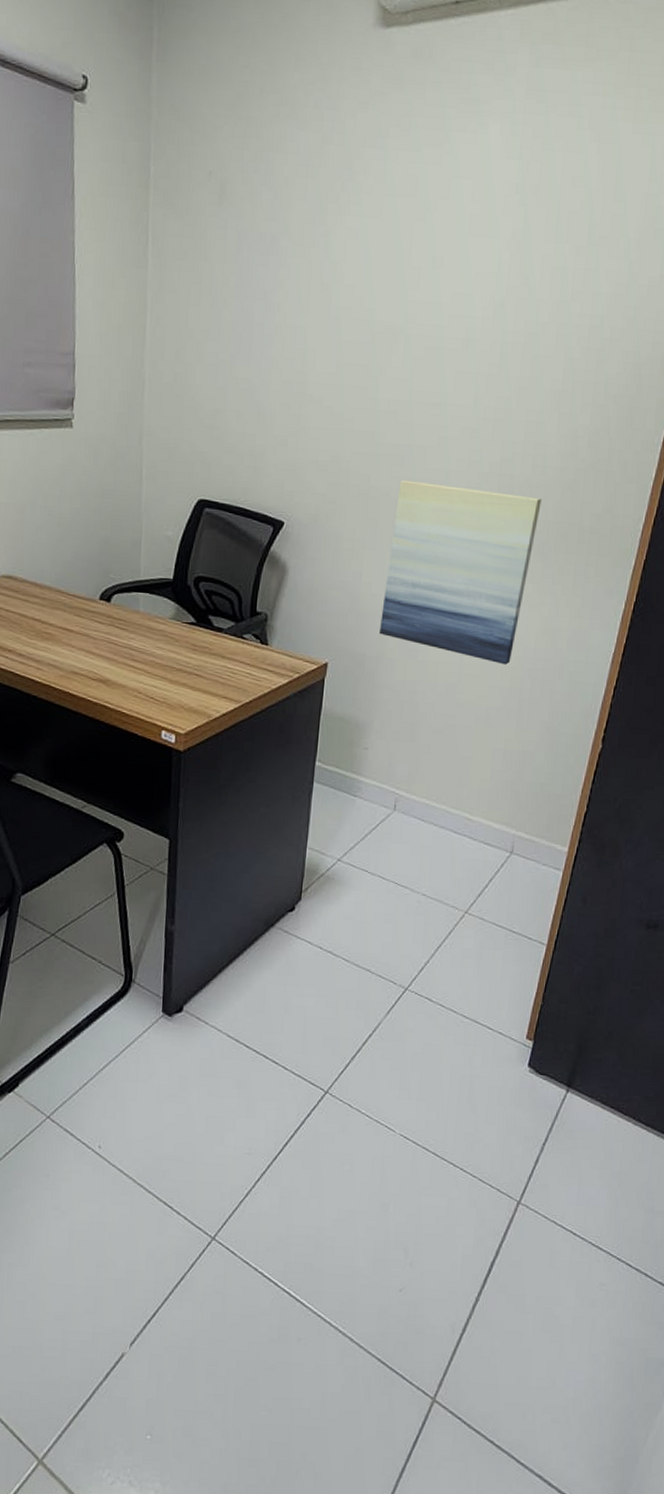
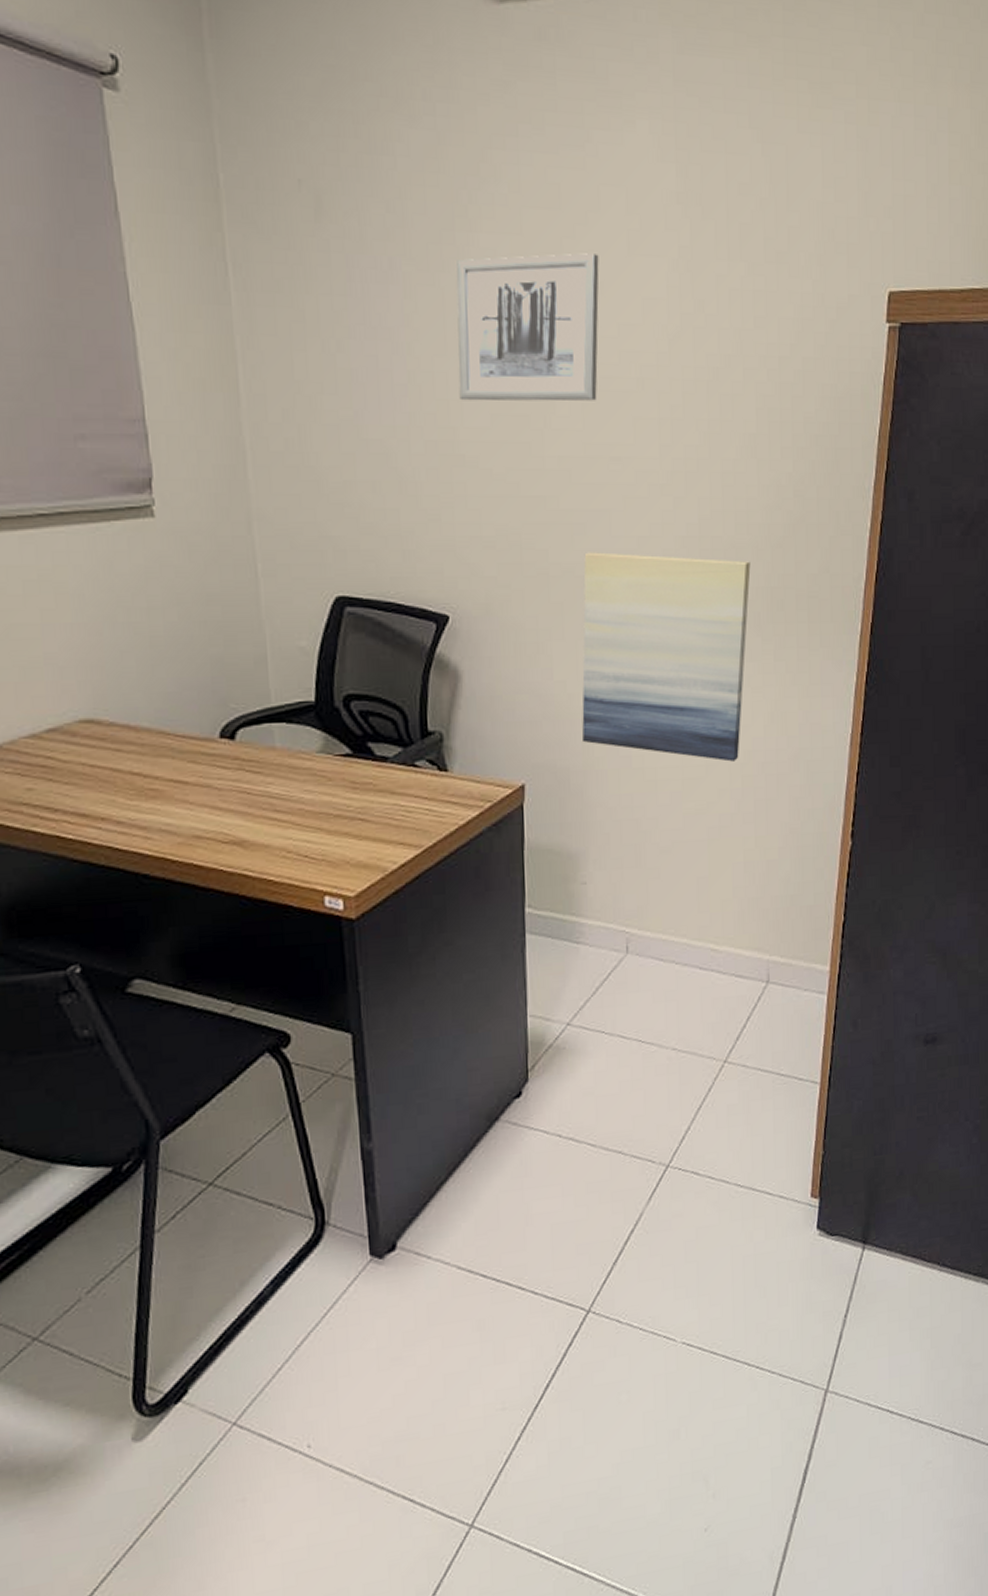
wall art: none [314,234,443,356] -> present [456,253,599,402]

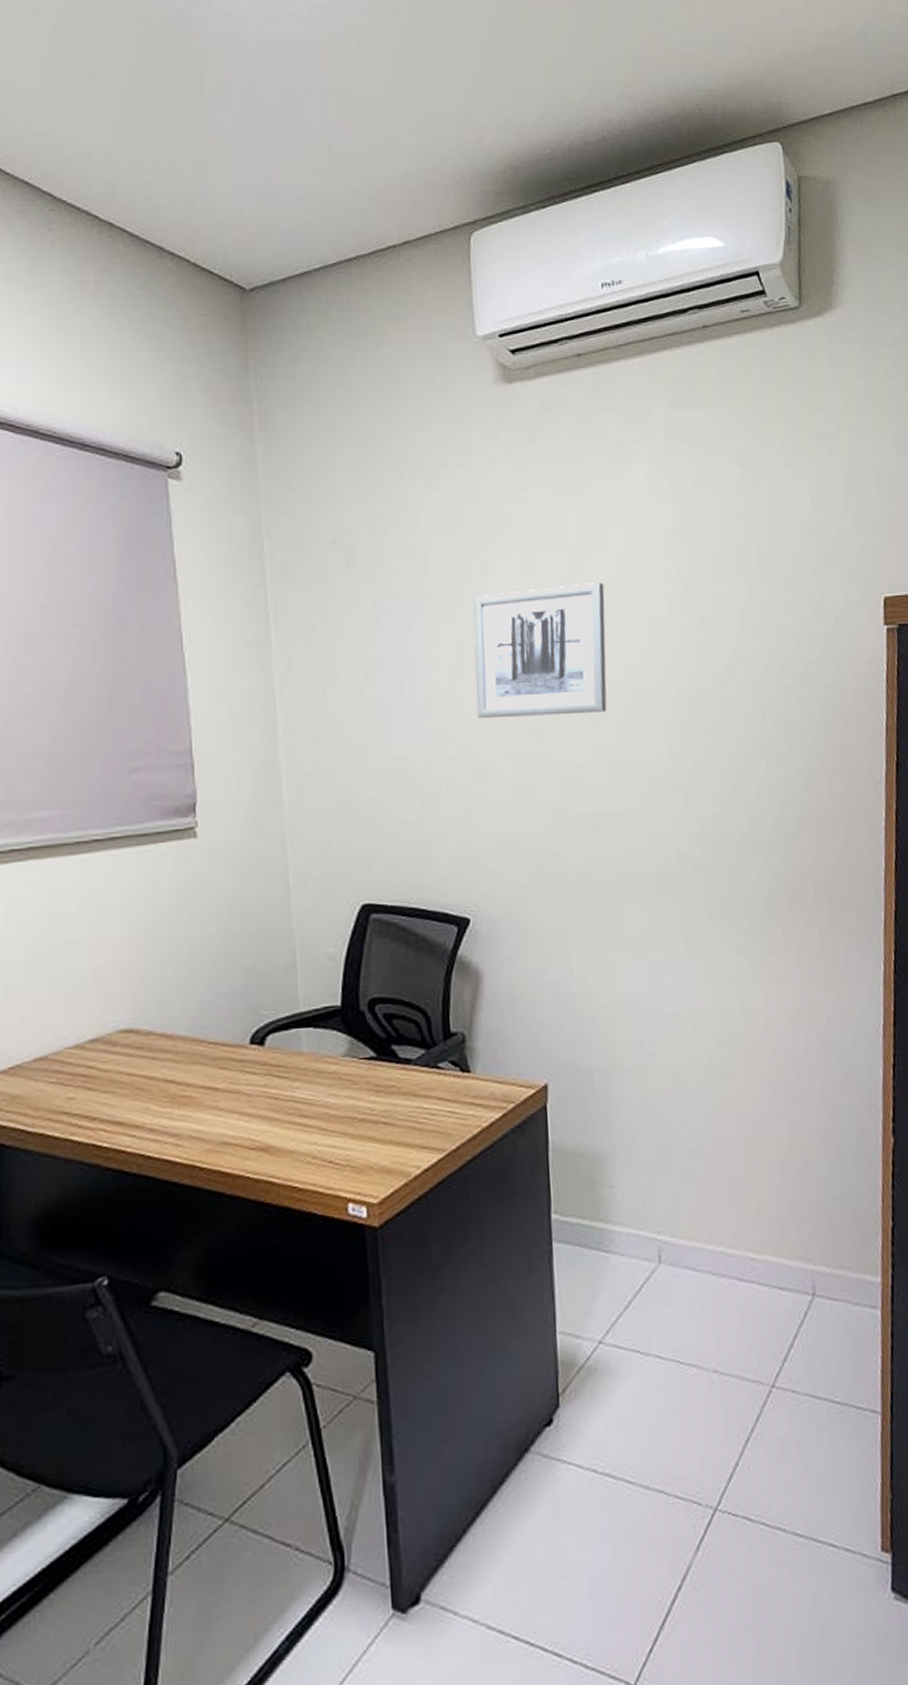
wall art: present [582,552,751,762] -> none [600,852,767,1056]

